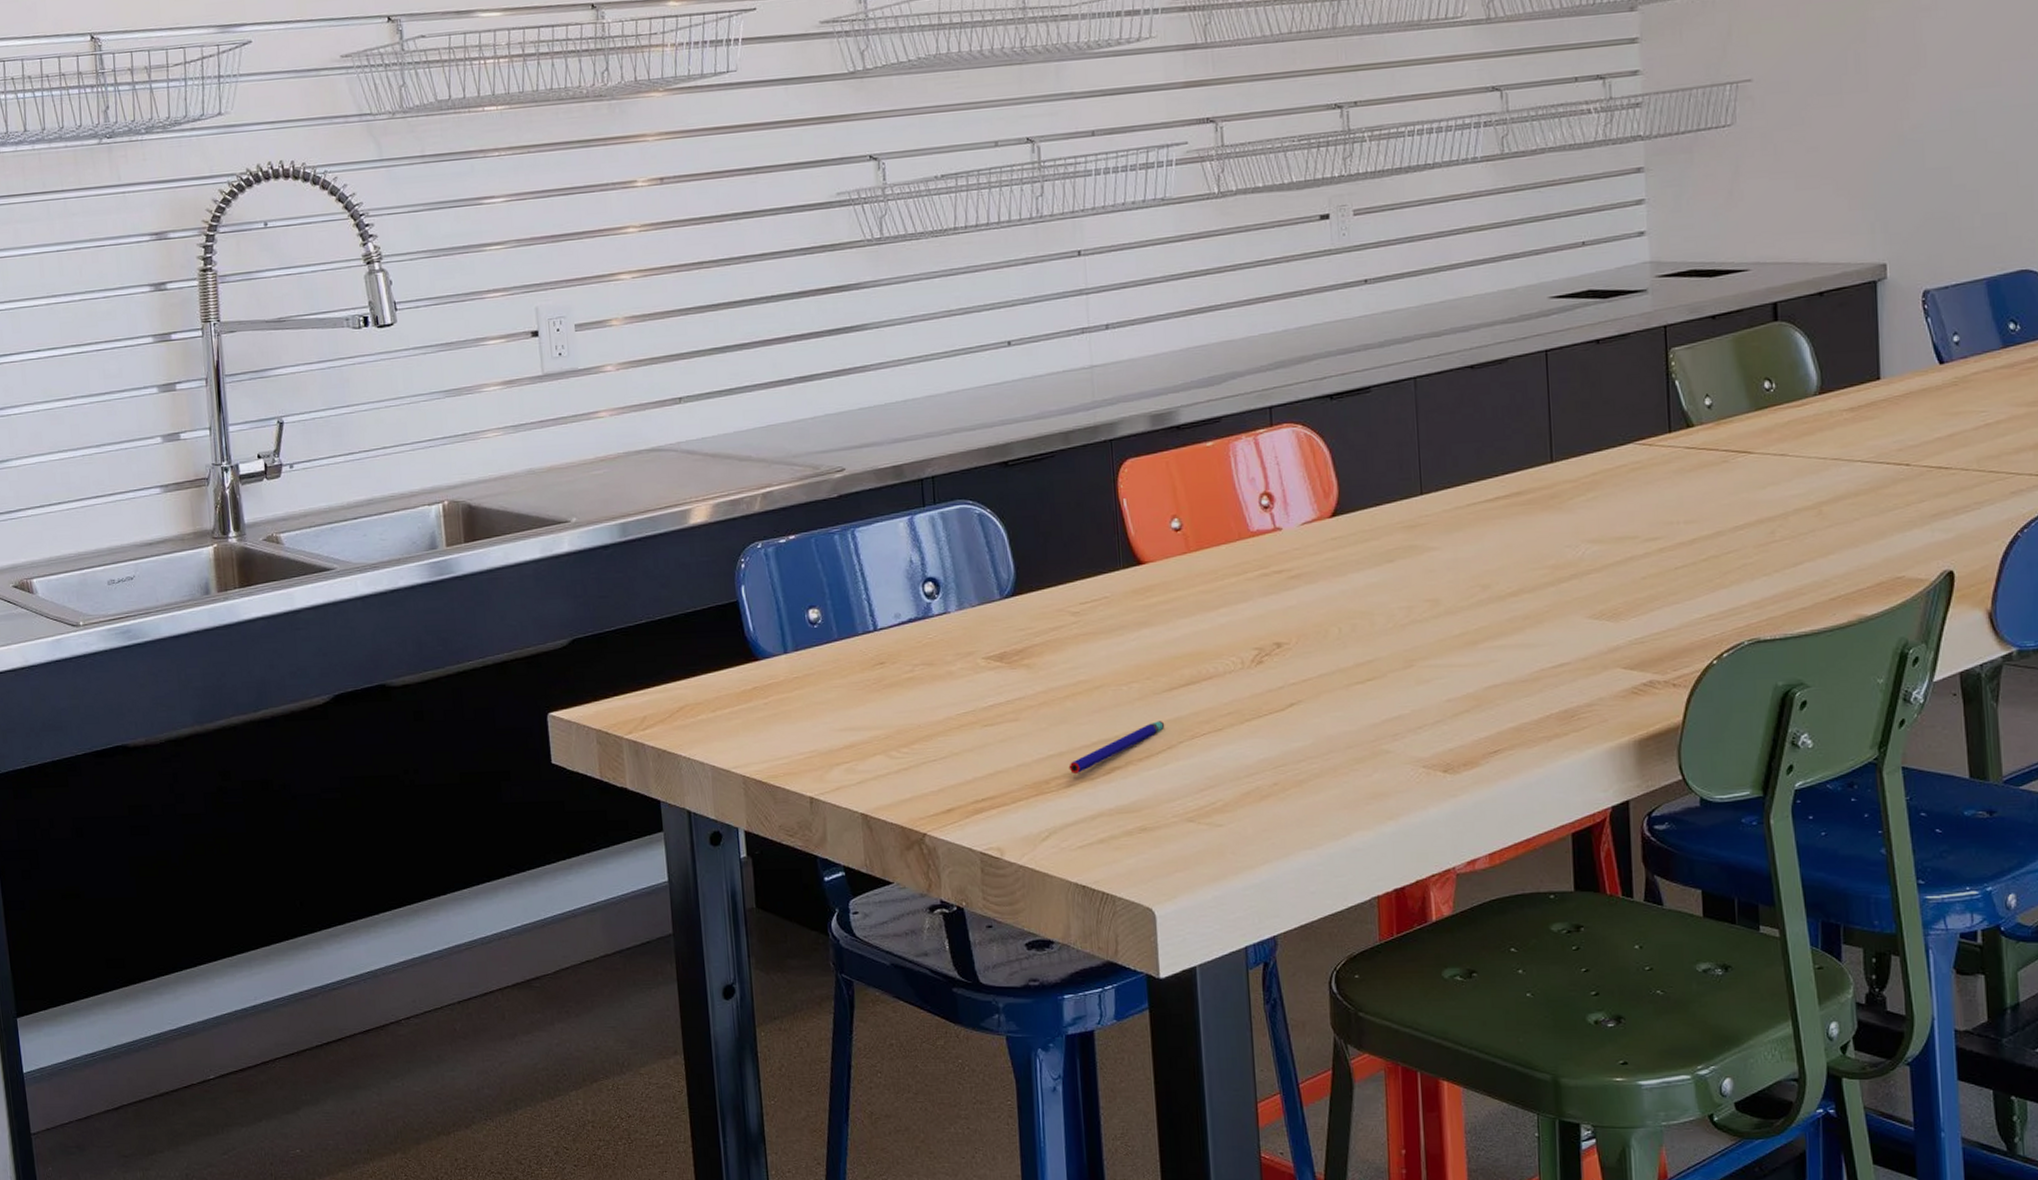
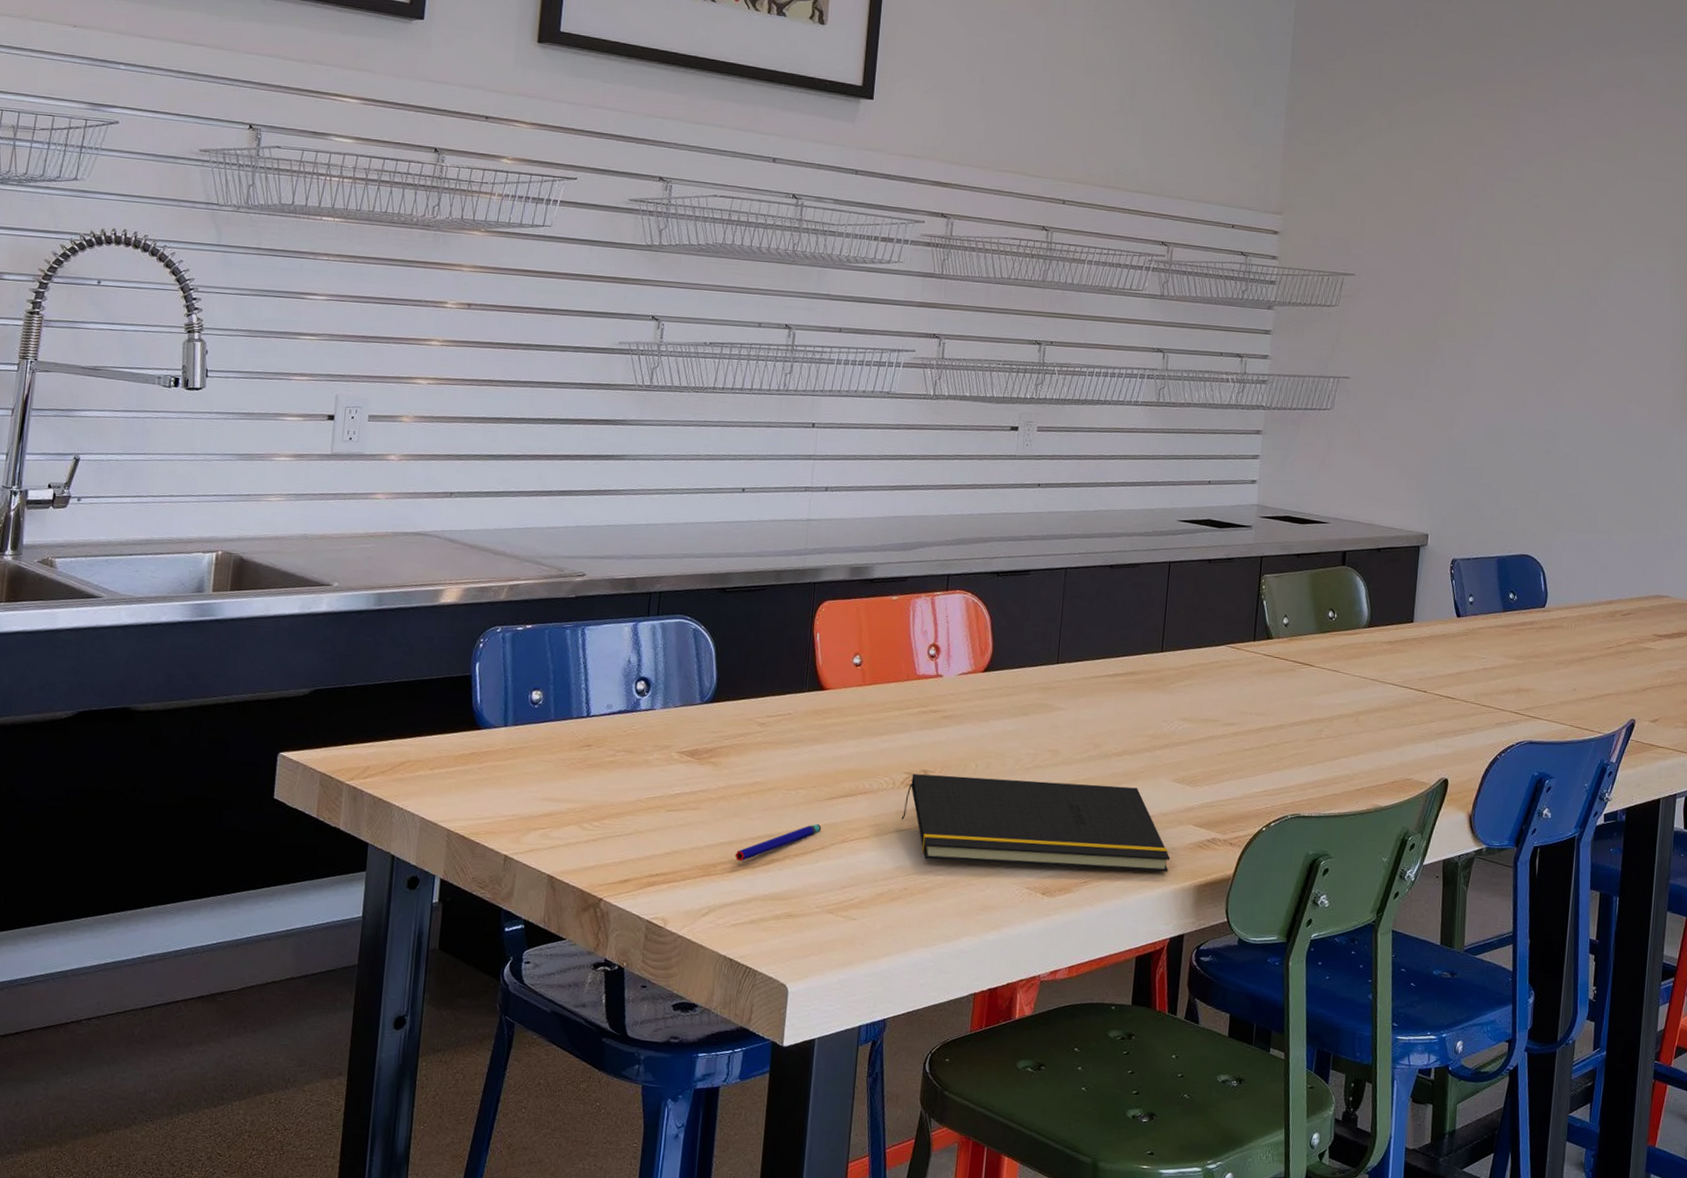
notepad: none [1257,631,1599,747] -> present [901,773,1171,872]

